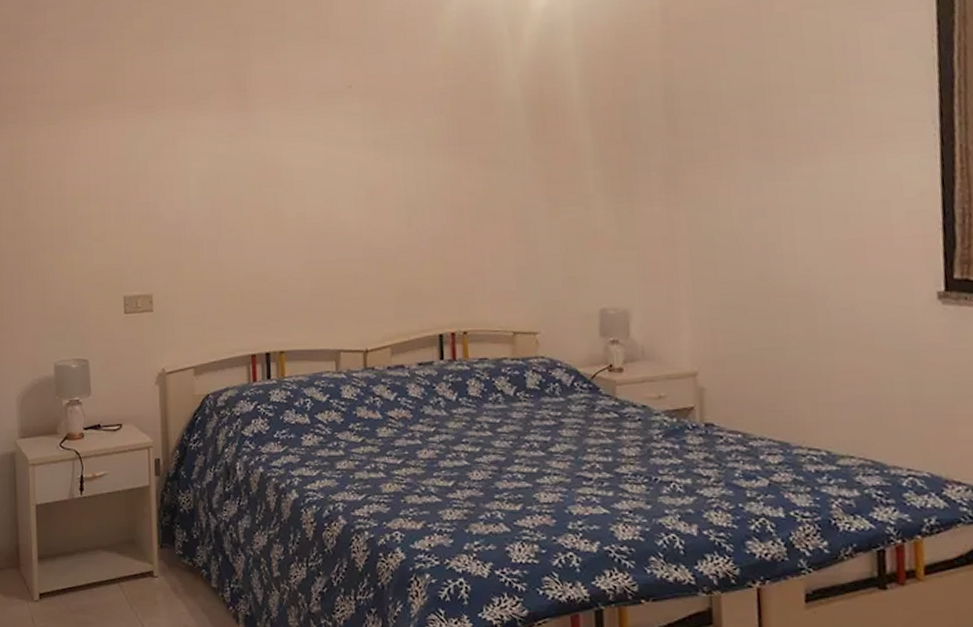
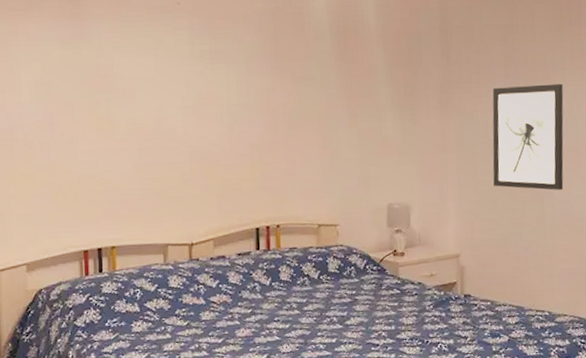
wall art: none [737,157,844,294] -> present [492,83,564,190]

